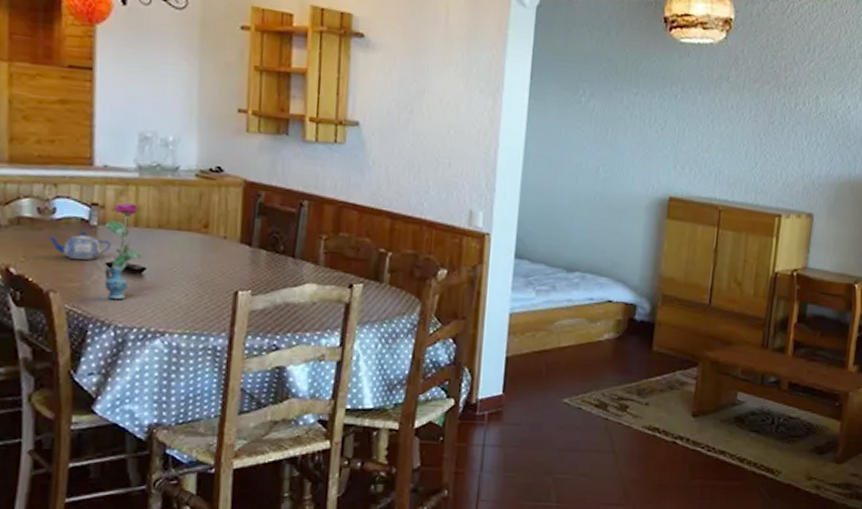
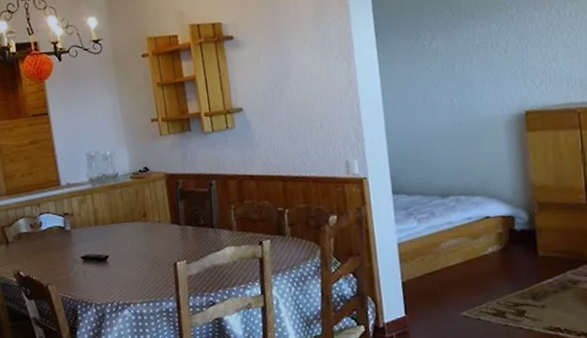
teapot: present [48,231,112,260] -> none [40,235,83,258]
vase: present [104,202,143,299] -> none [75,207,105,283]

